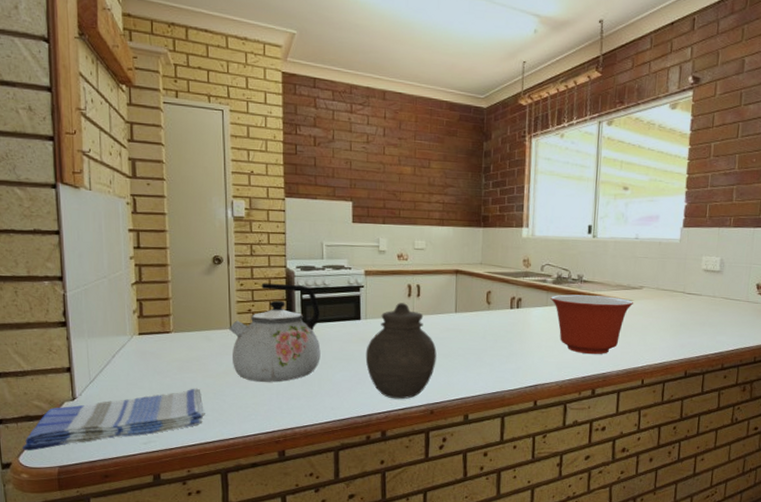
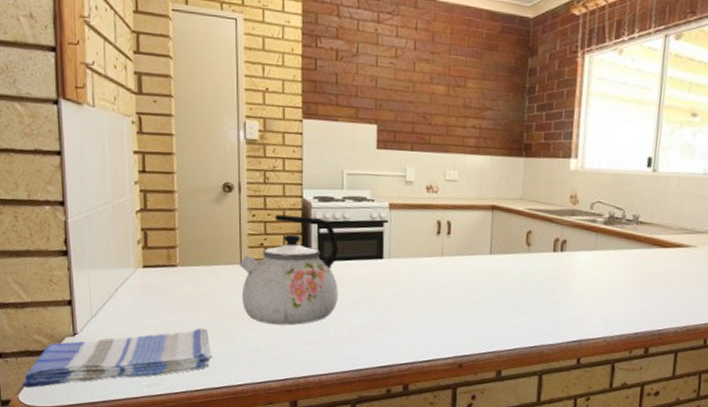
jar: present [365,303,437,400] -> none [387,241,468,350]
mixing bowl: present [550,294,633,354] -> none [600,237,698,308]

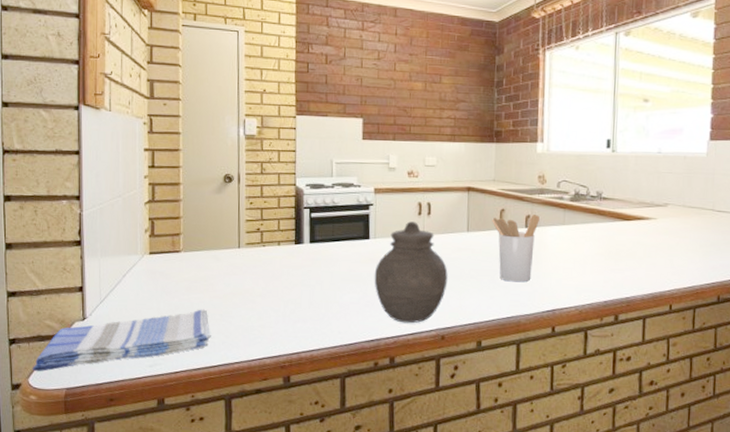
kettle: present [239,214,339,325] -> none [237,201,329,304]
jar: none [387,241,468,350] -> present [374,221,448,324]
utensil holder: none [517,237,570,311] -> present [492,214,540,283]

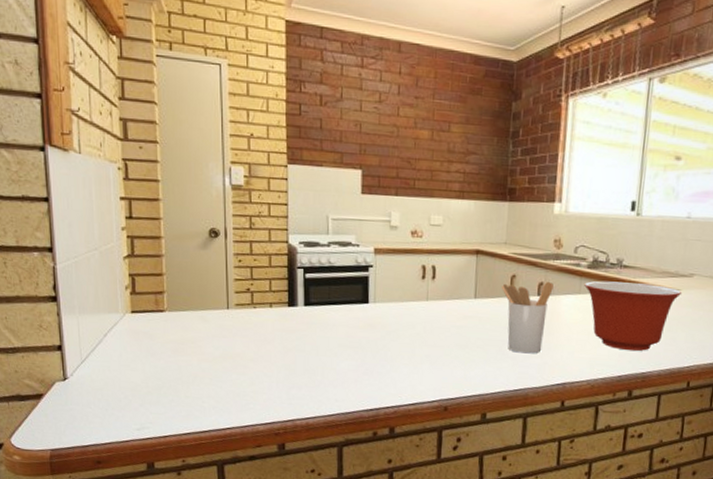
dish towel: present [32,309,211,372] -> none [13,372,201,433]
jar: present [374,221,448,324] -> none [373,285,453,394]
mixing bowl: none [568,212,658,277] -> present [584,281,681,351]

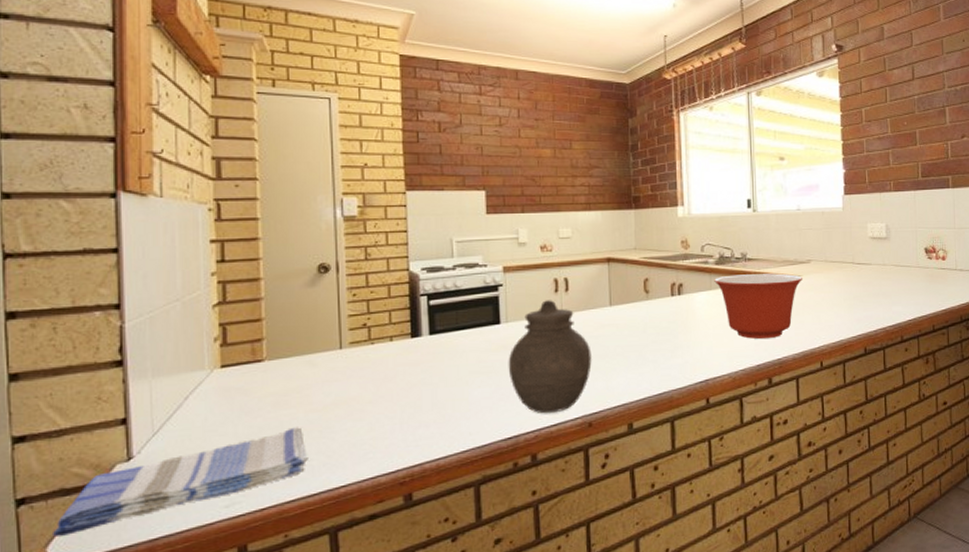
dish towel: none [13,372,201,433] -> present [51,427,308,538]
jar: none [373,285,453,394] -> present [508,300,592,414]
utensil holder: present [502,281,554,354] -> none [636,280,685,355]

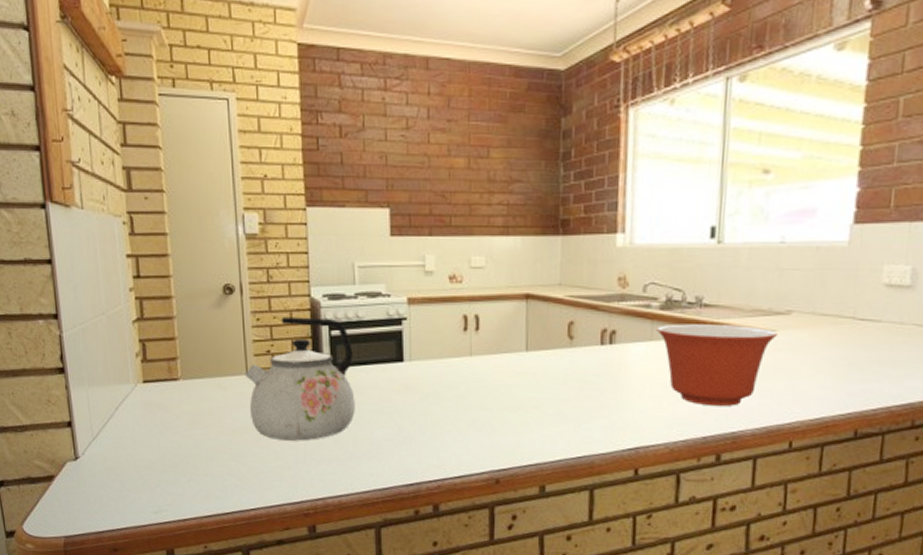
dish towel: present [51,427,308,538] -> none [25,447,222,518]
kettle: none [339,289,454,411] -> present [245,316,355,441]
jar: present [508,300,592,414] -> none [411,339,502,465]

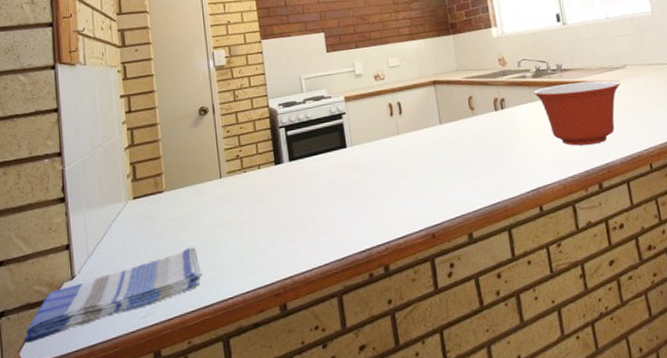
dish towel: none [25,447,222,518] -> present [22,247,202,344]
kettle: present [245,316,355,441] -> none [219,122,312,231]

